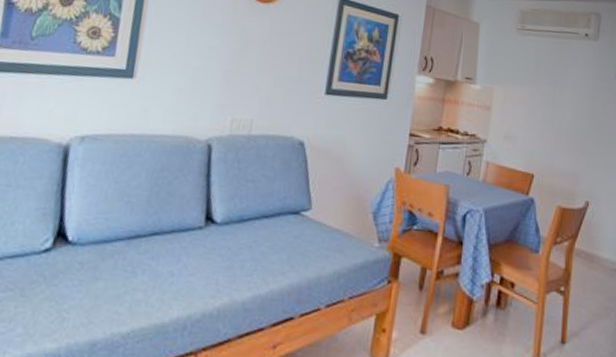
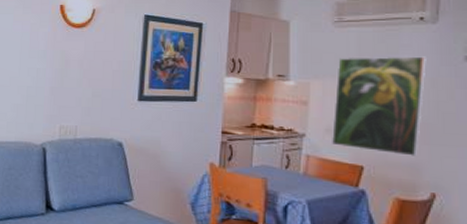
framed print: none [509,65,588,166] -> present [332,56,426,156]

